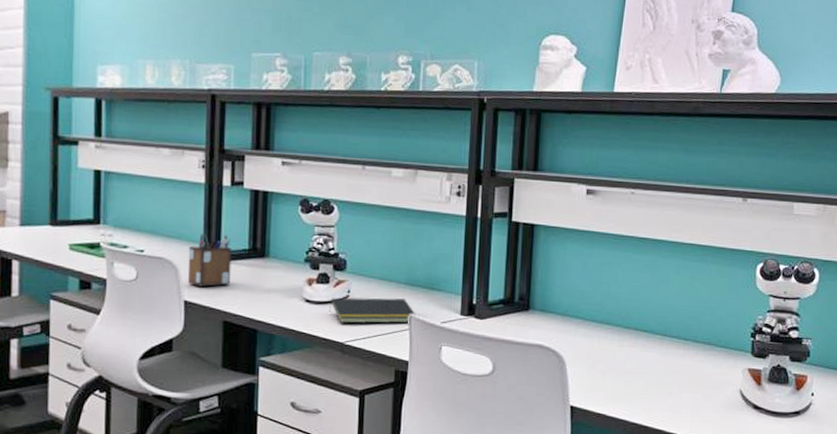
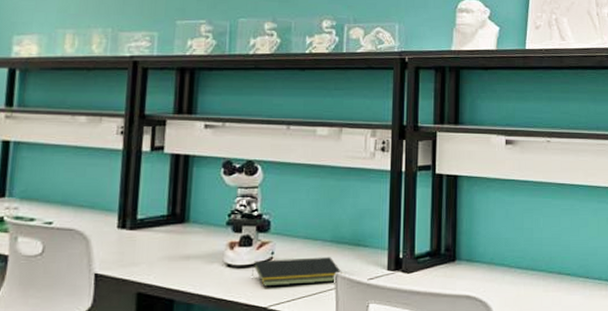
desk organizer: present [188,233,232,287] -> none [100,201,149,257]

